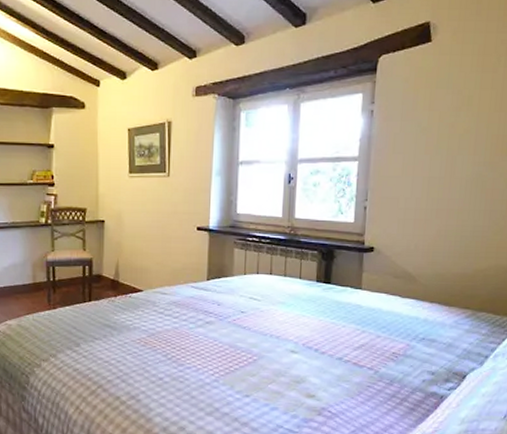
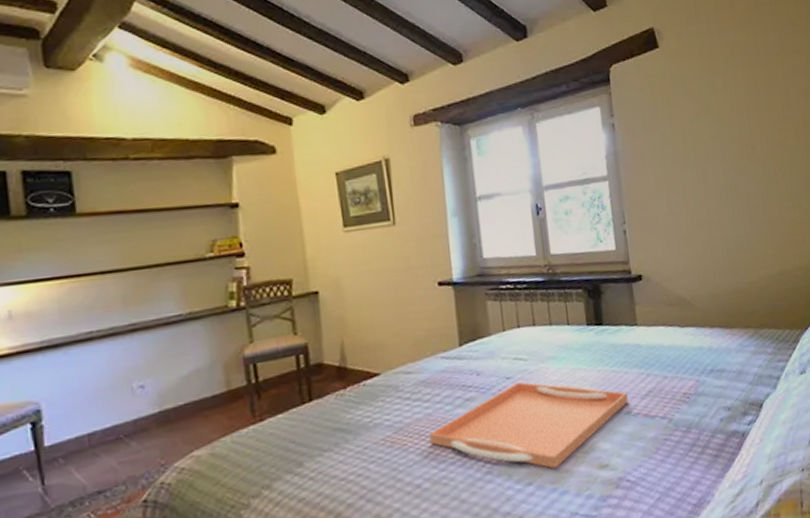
serving tray: none [174,316,342,389] -> present [429,381,628,469]

